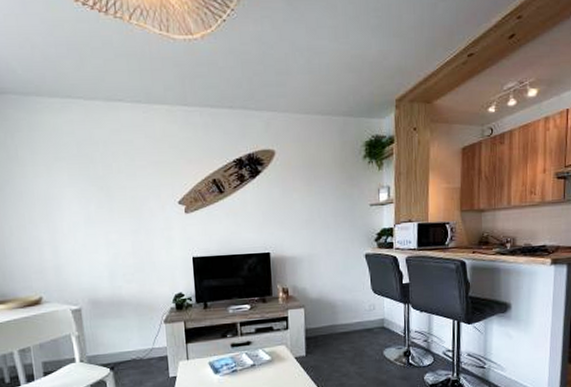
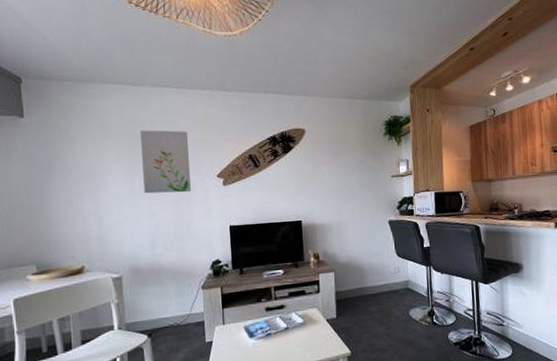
wall art: none [93,150,150,221] -> present [139,130,191,194]

